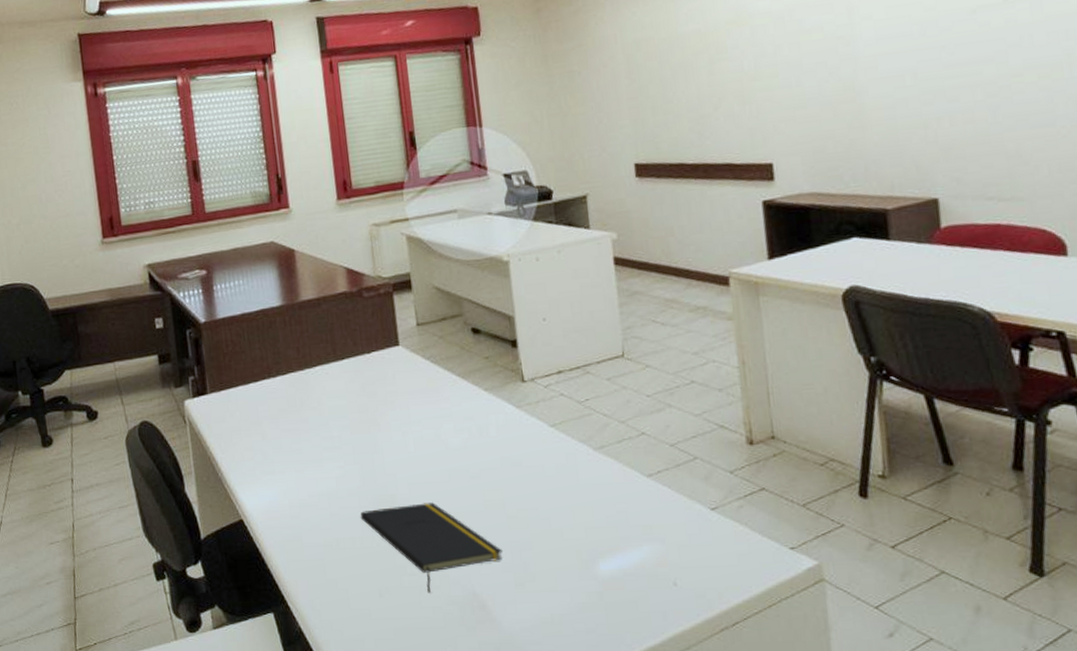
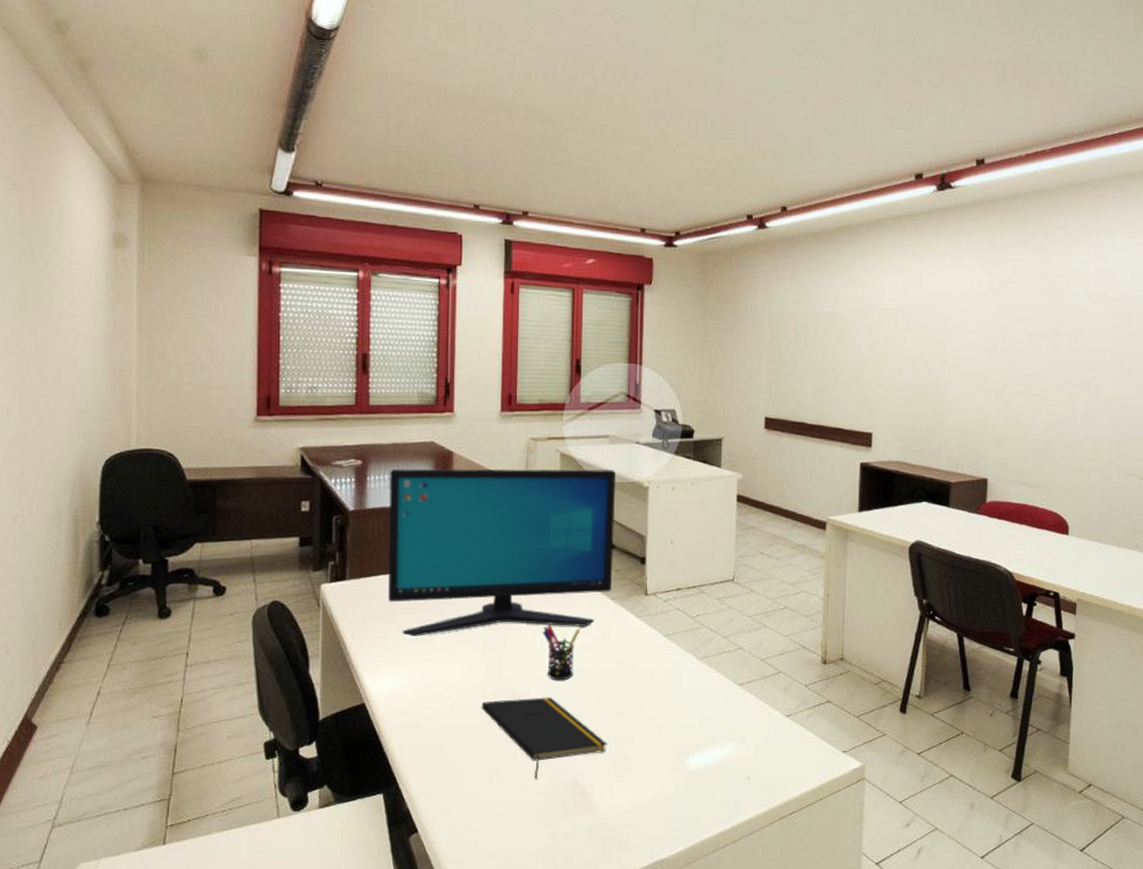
computer monitor: none [234,247,483,447] -> present [387,468,616,636]
pen holder: none [413,423,455,484] -> present [542,625,580,681]

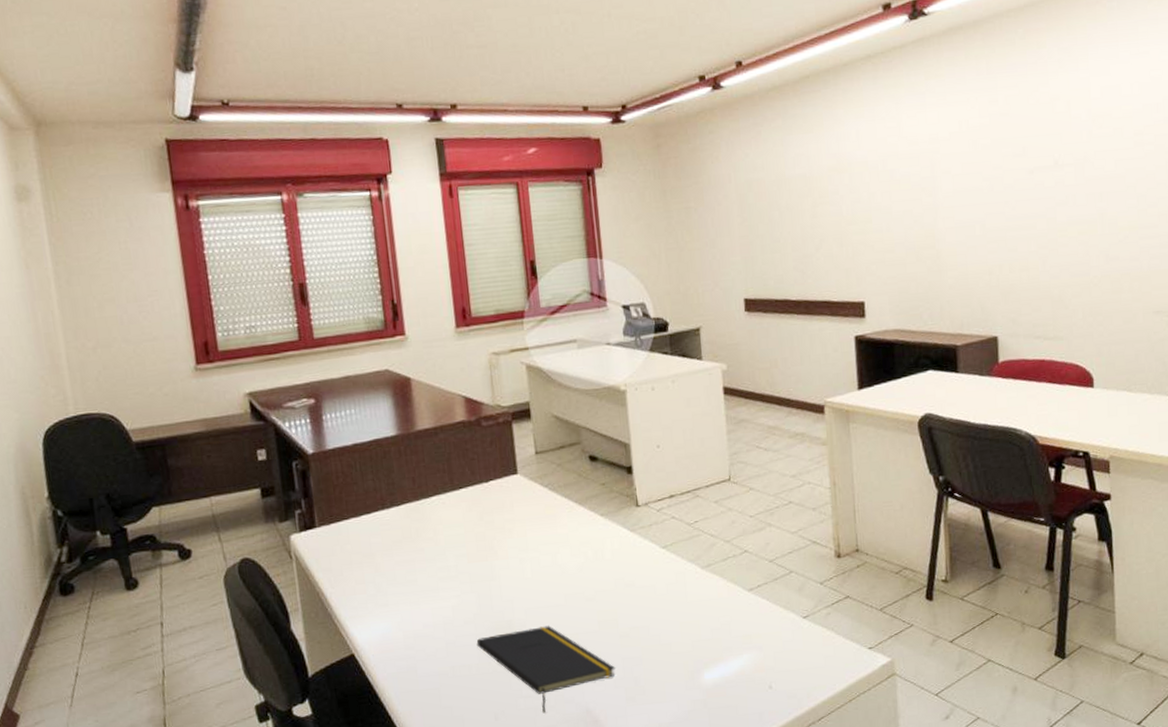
computer monitor: present [387,468,616,636] -> none [345,376,599,579]
pen holder: present [542,625,580,681] -> none [531,550,572,608]

